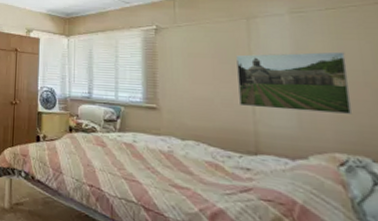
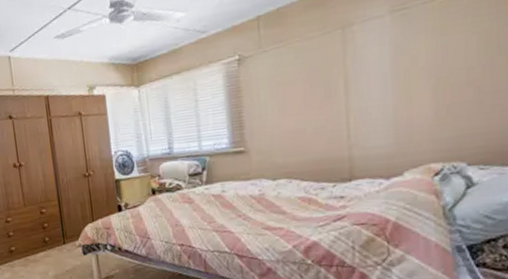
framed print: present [236,51,353,115] -> none [330,49,452,132]

